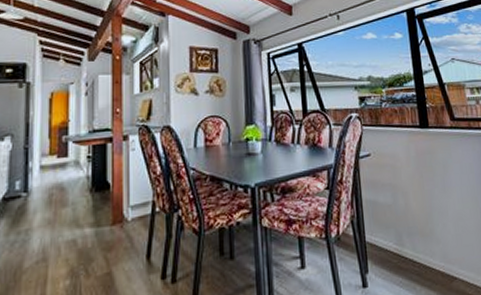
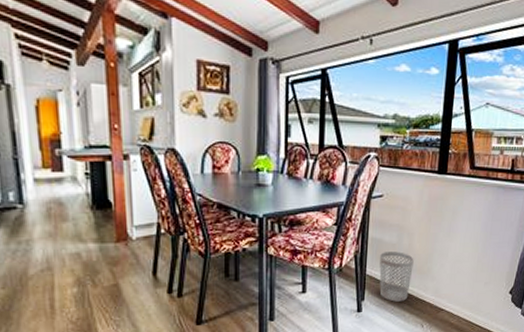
wastebasket: none [376,213,415,273] -> present [379,252,414,302]

